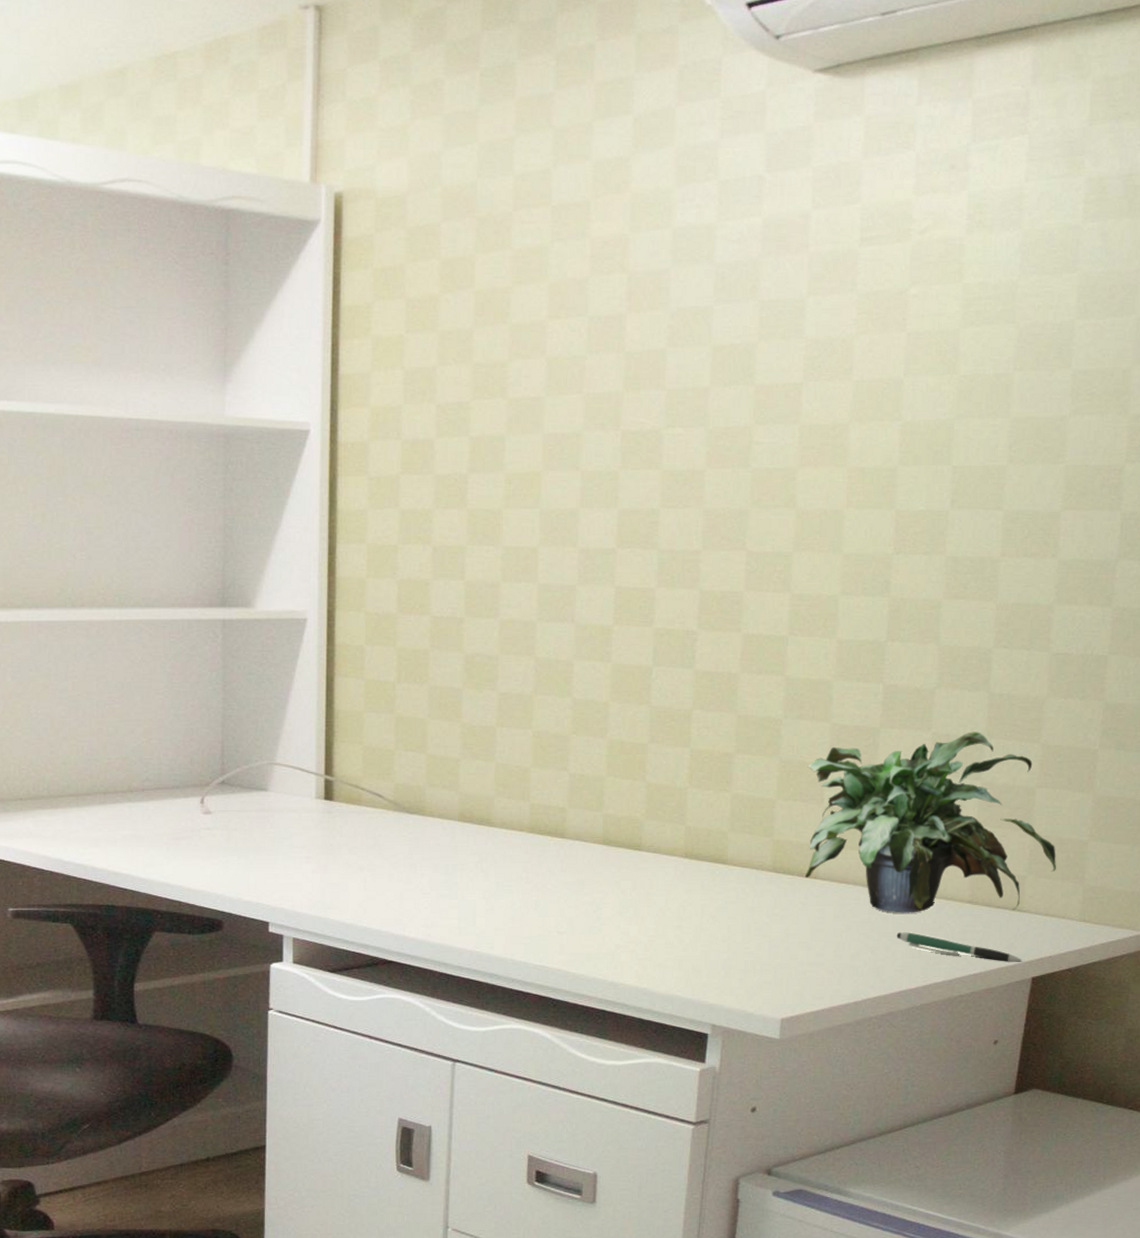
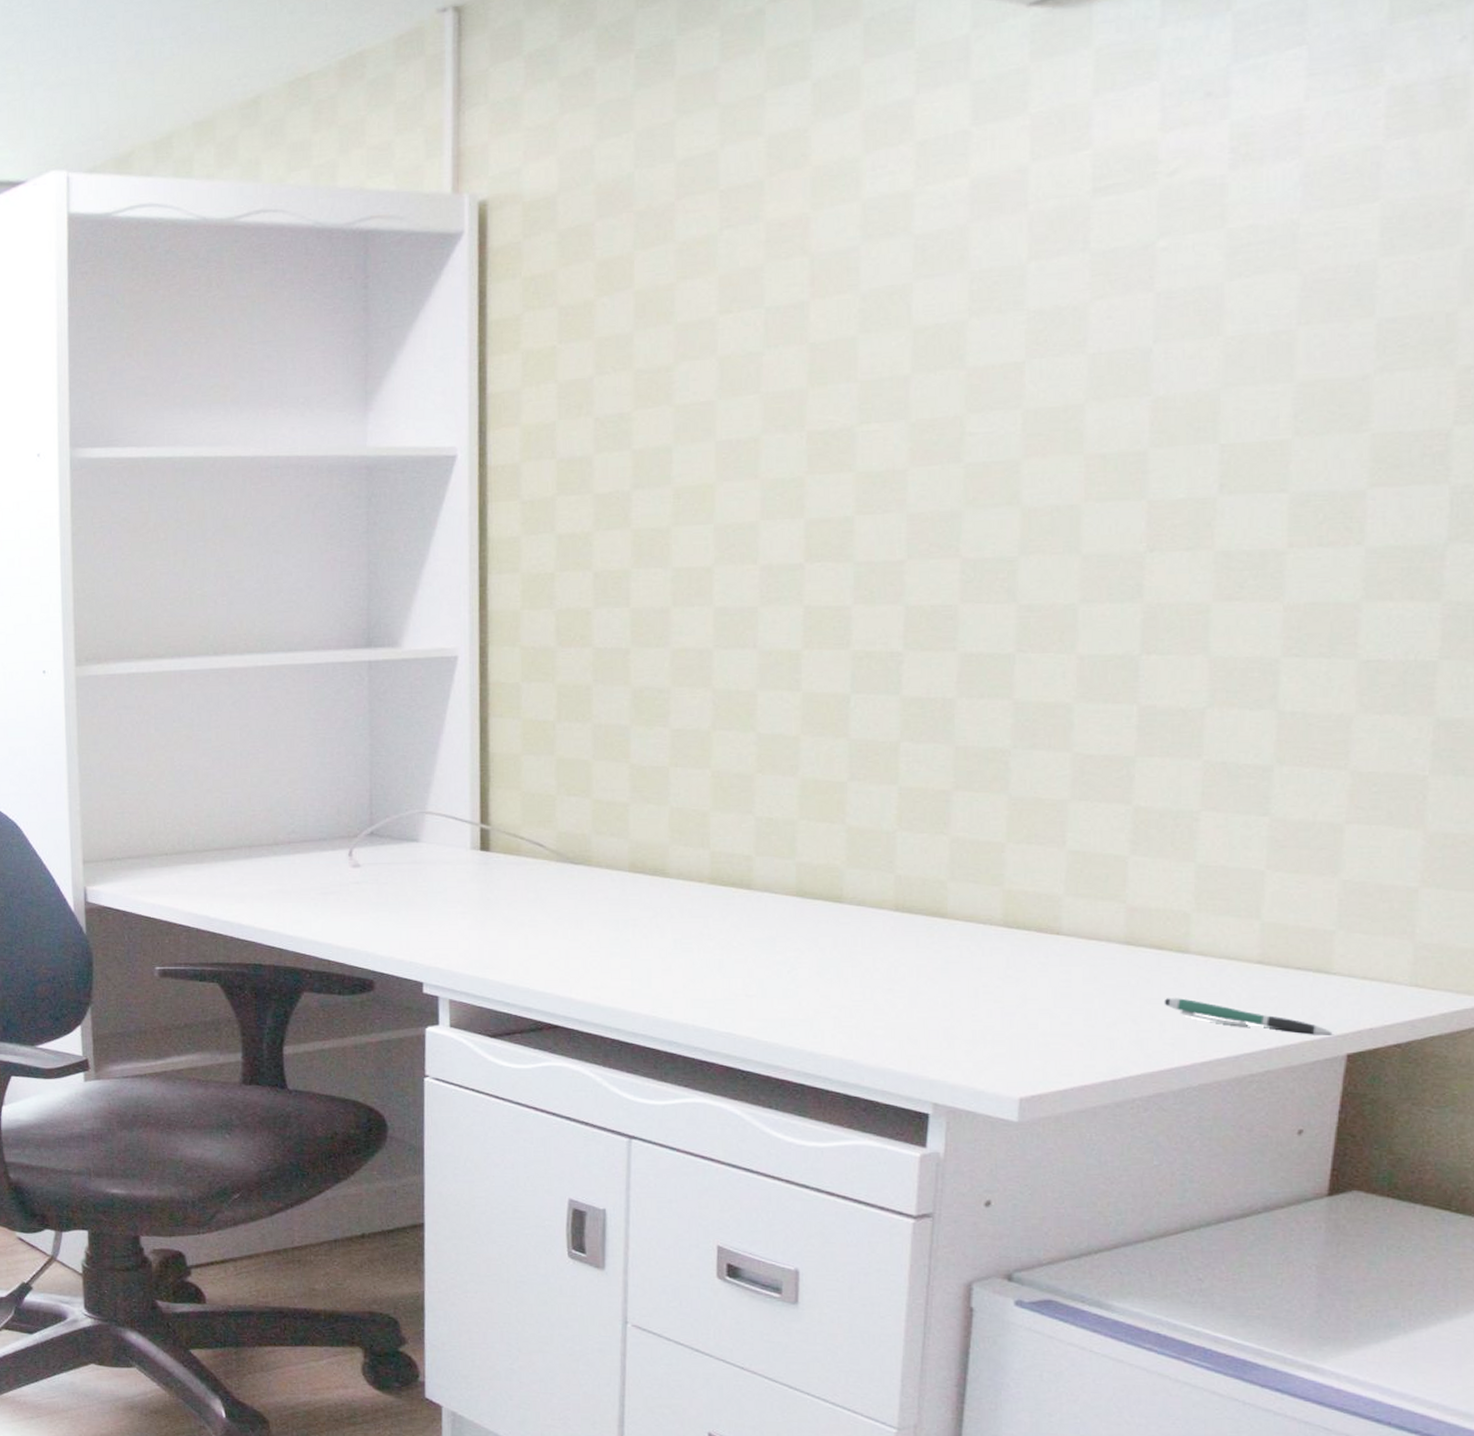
potted plant: present [805,732,1056,913] -> none [1044,758,1375,976]

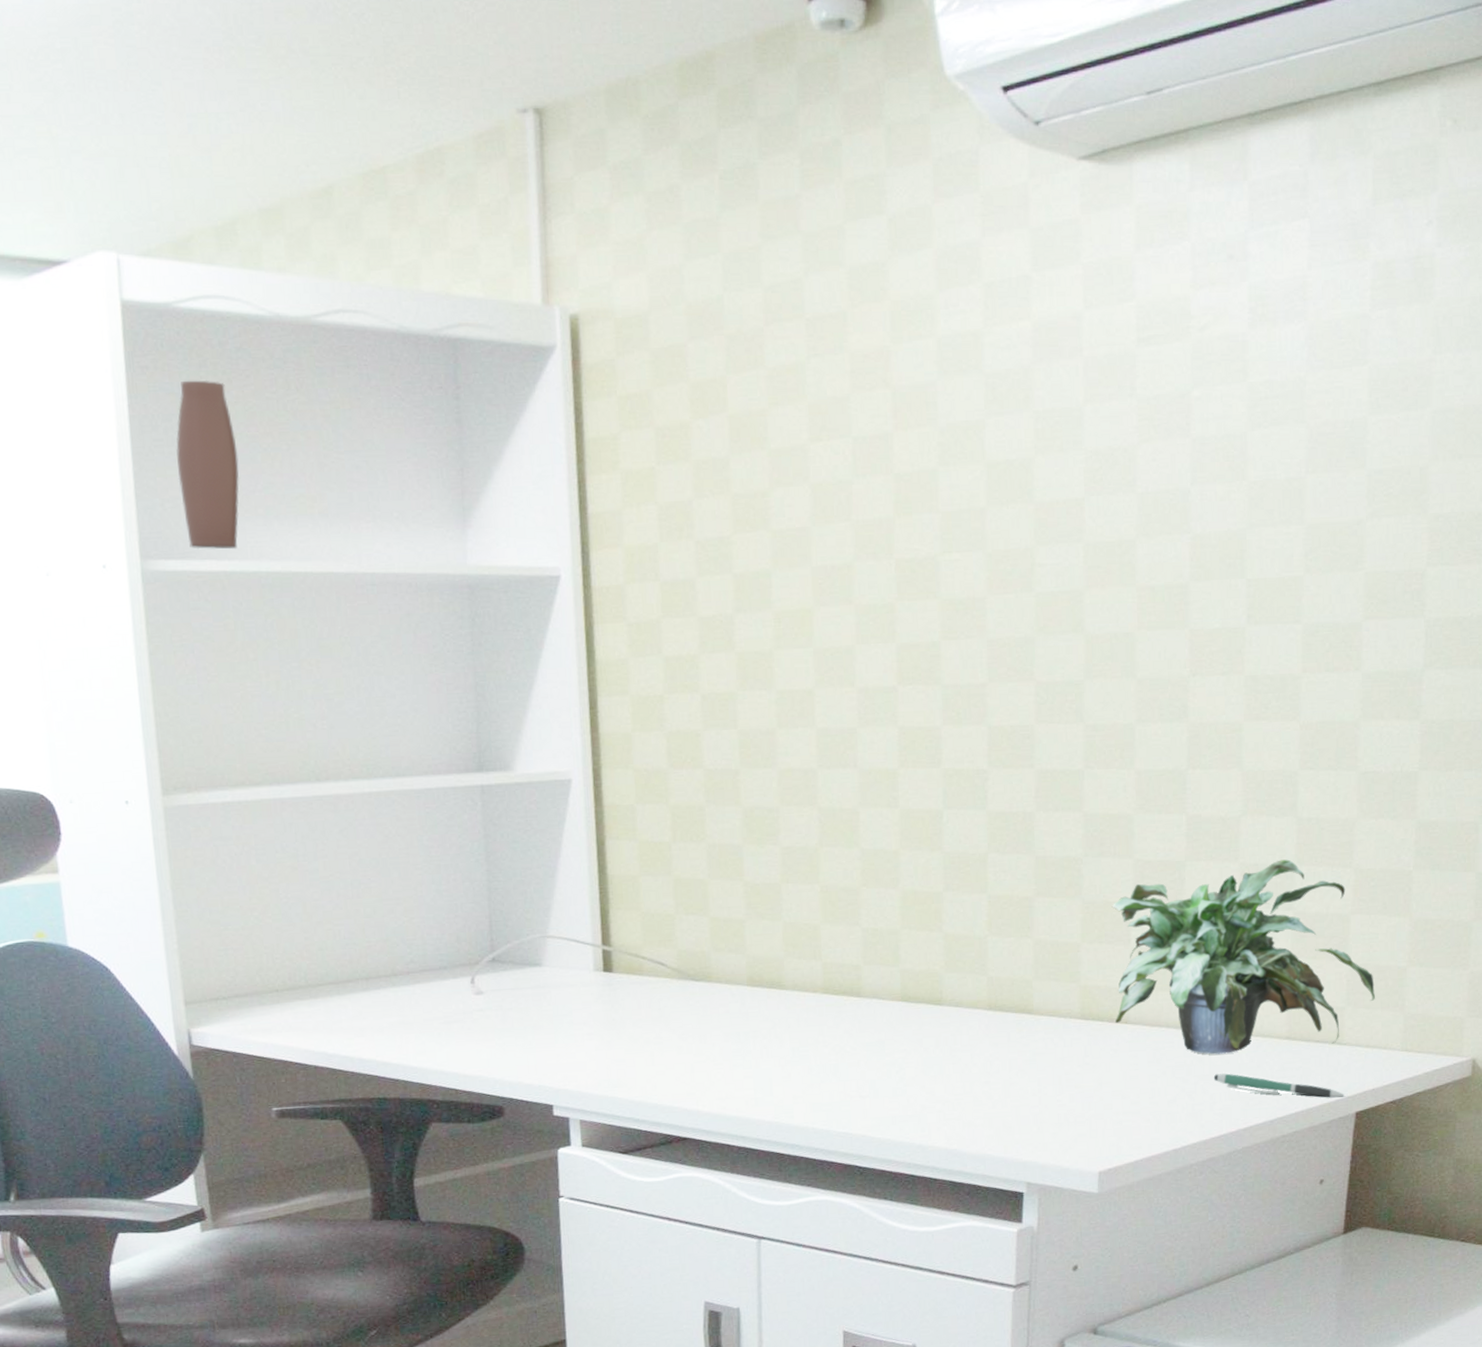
vase: none [107,282,162,438] -> present [176,380,239,550]
potted plant: none [1044,758,1375,976] -> present [1112,859,1375,1055]

